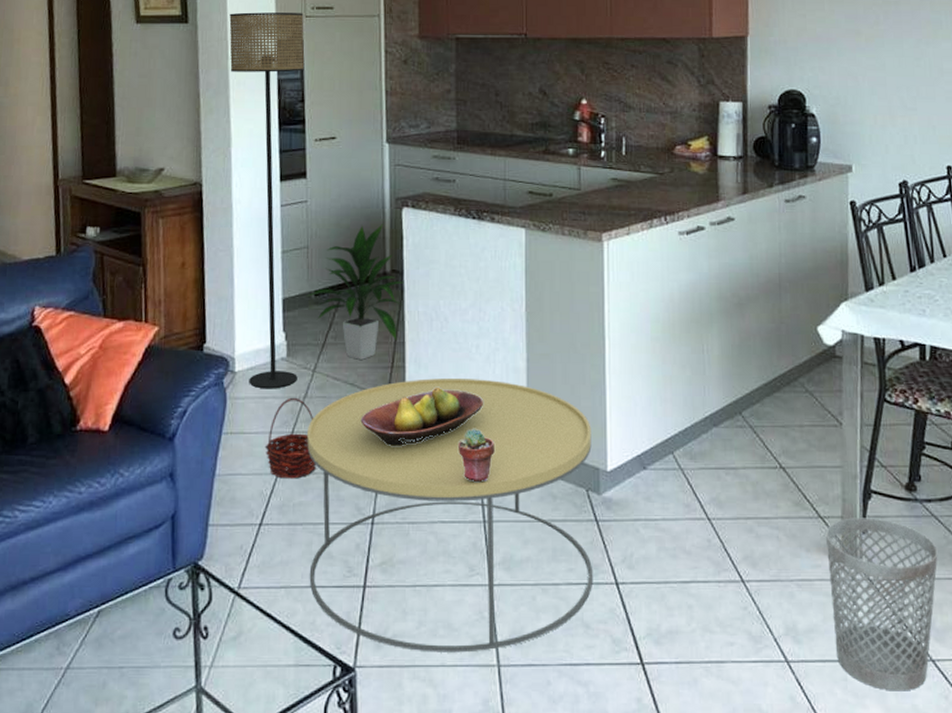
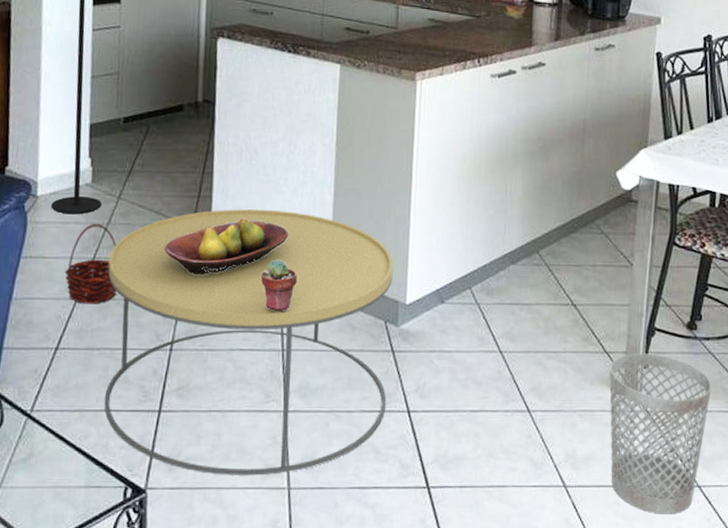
indoor plant: present [306,224,404,360] -> none [114,53,216,188]

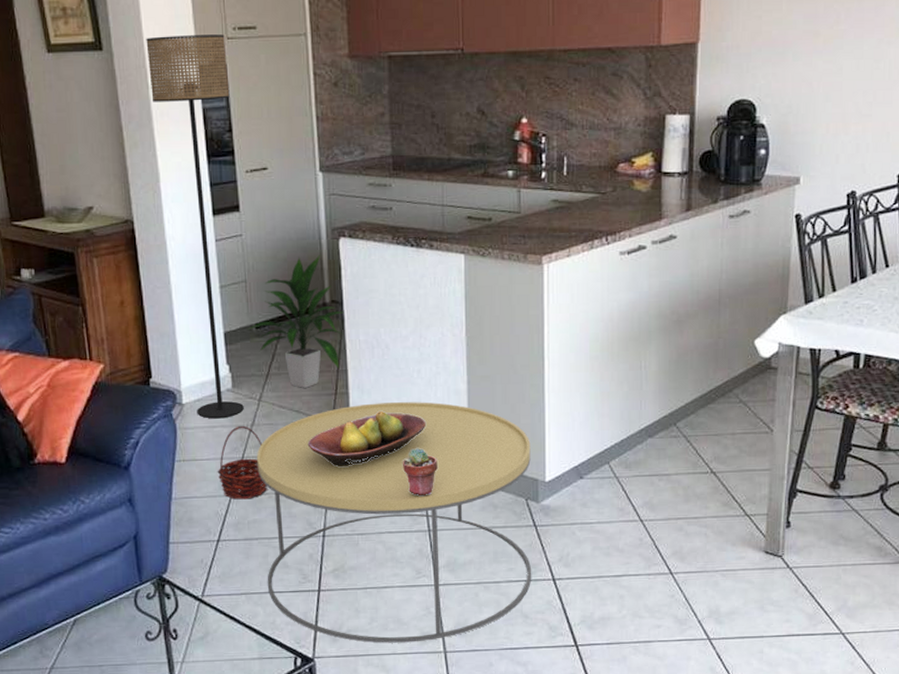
indoor plant: none [114,53,216,188] -> present [247,255,344,388]
wastebasket: present [610,353,712,515] -> none [751,514,856,660]

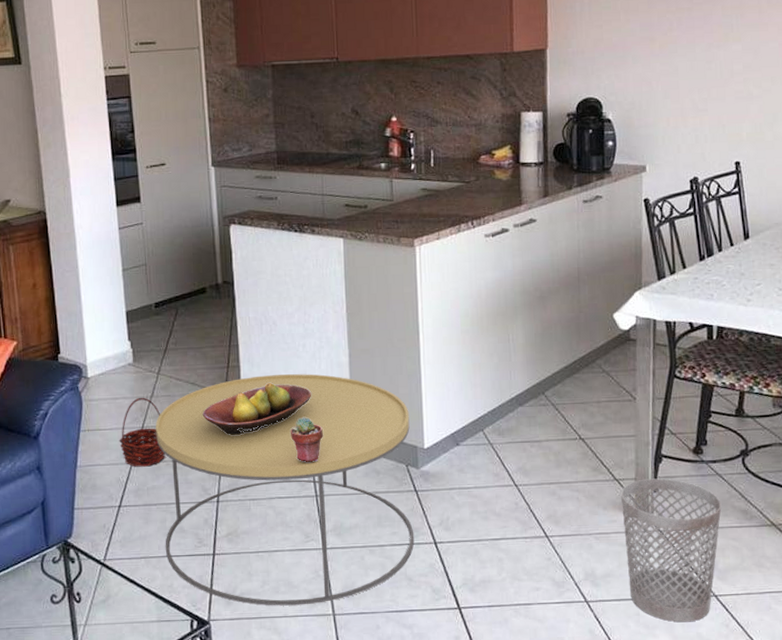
floor lamp: present [146,34,244,419] -> none [59,49,144,391]
indoor plant: present [247,255,344,388] -> none [147,240,235,362]
wastebasket: none [751,514,856,660] -> present [621,478,722,623]

